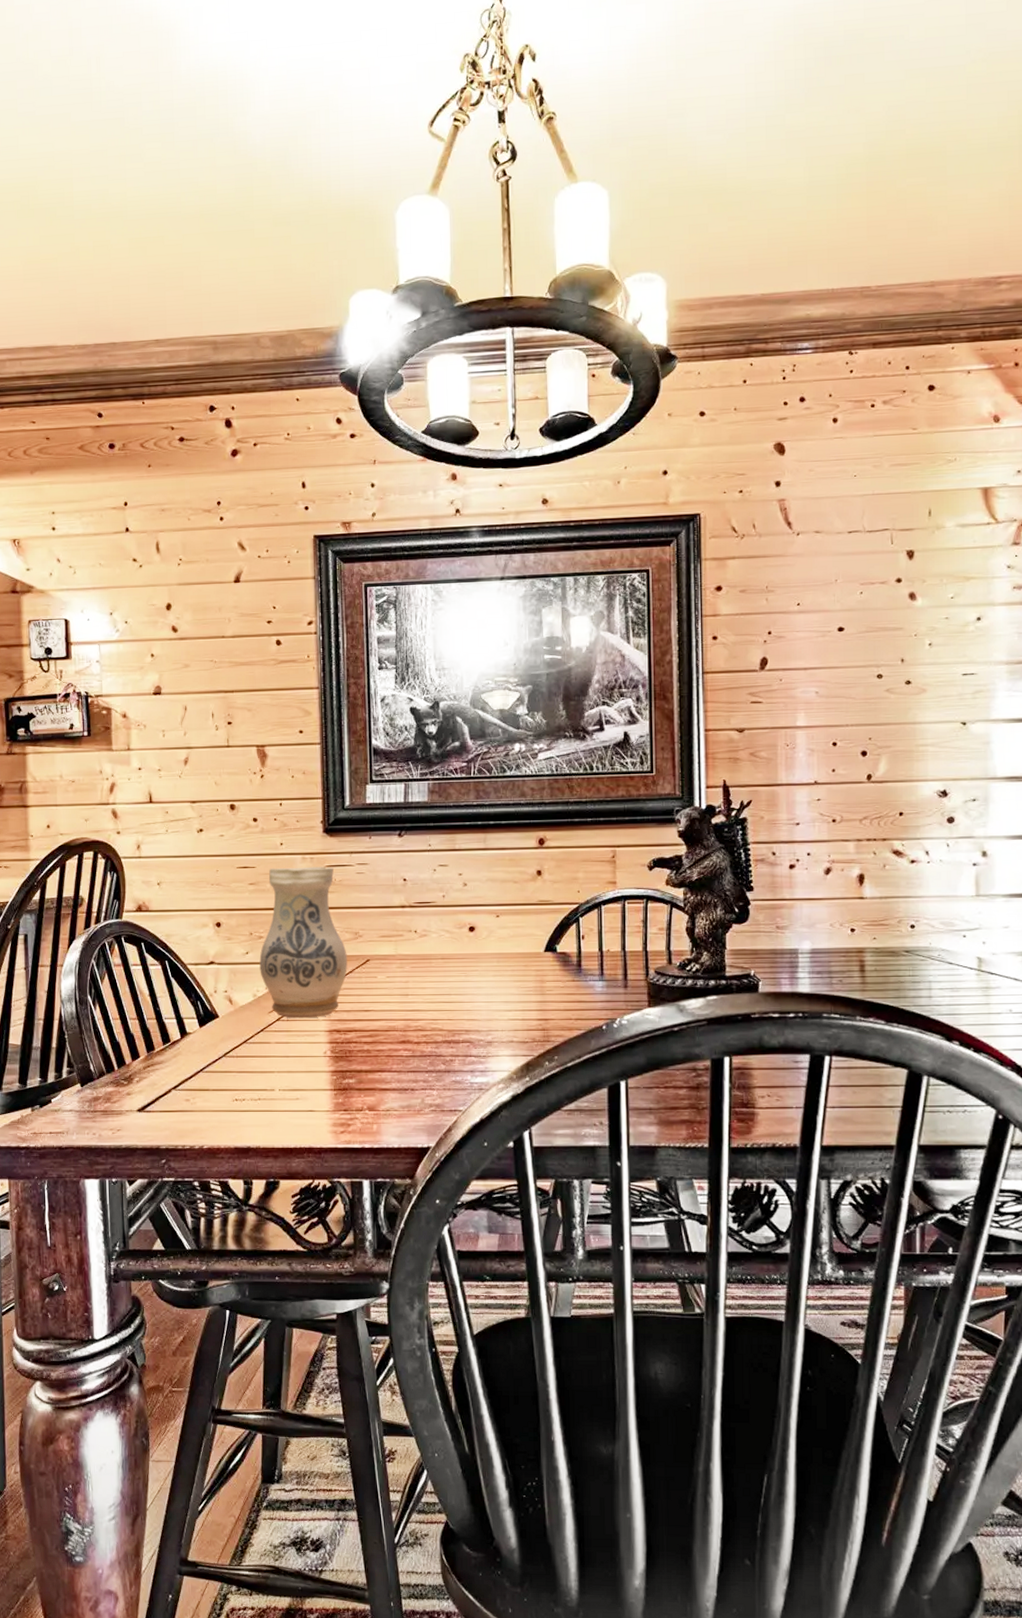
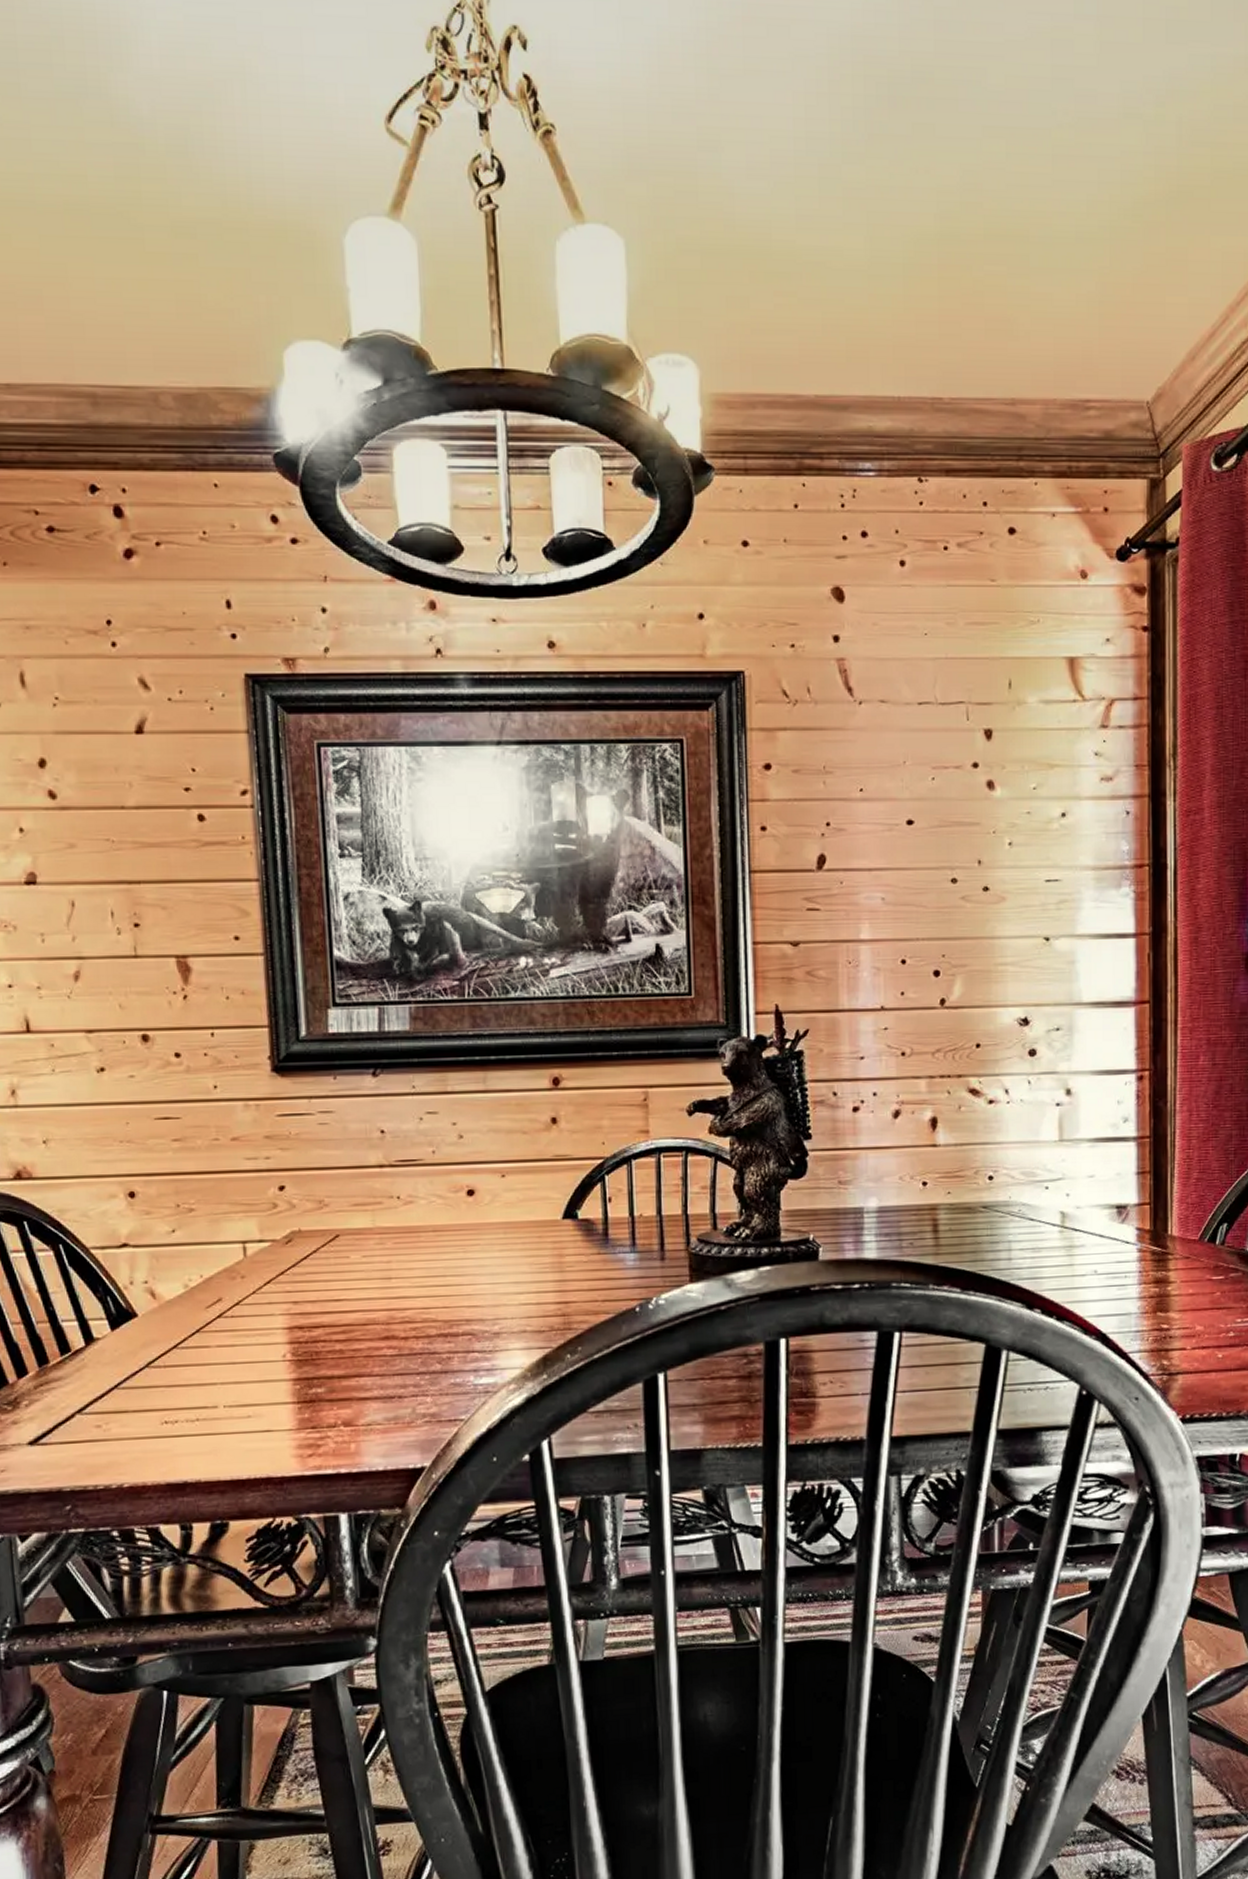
ceramic pitcher: present [259,866,348,1019] -> none [190,1115,310,1314]

